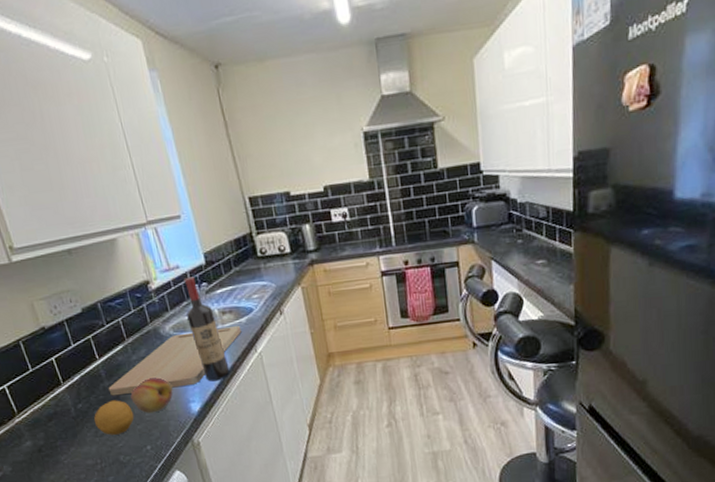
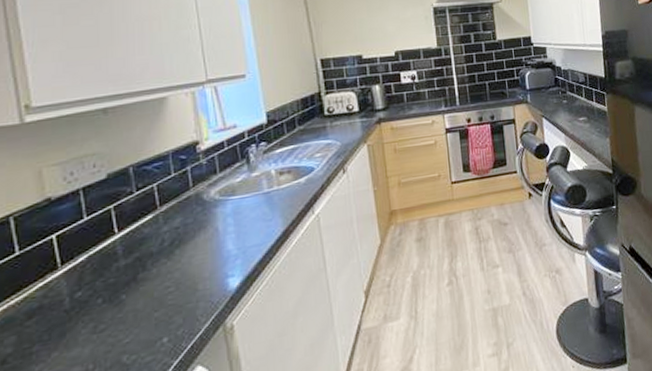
fruit: present [94,400,134,435] -> none [94,282,152,329]
cutting board: present [108,326,242,396] -> none [123,186,299,278]
fruit: present [130,377,173,414] -> none [152,250,209,296]
wine bottle: present [184,276,230,382] -> none [237,136,281,251]

